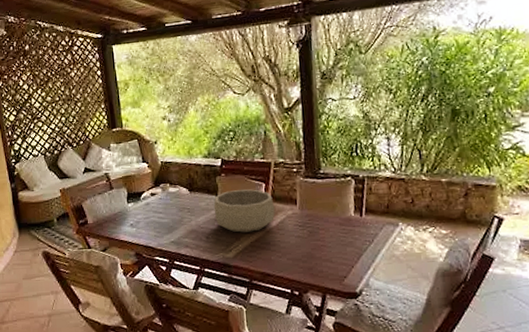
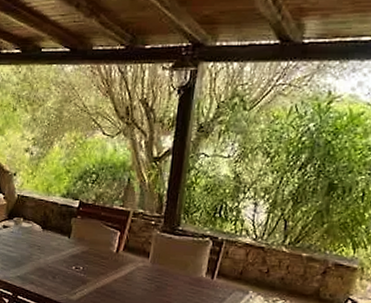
decorative bowl: present [213,189,275,233] -> none [64,234,127,279]

